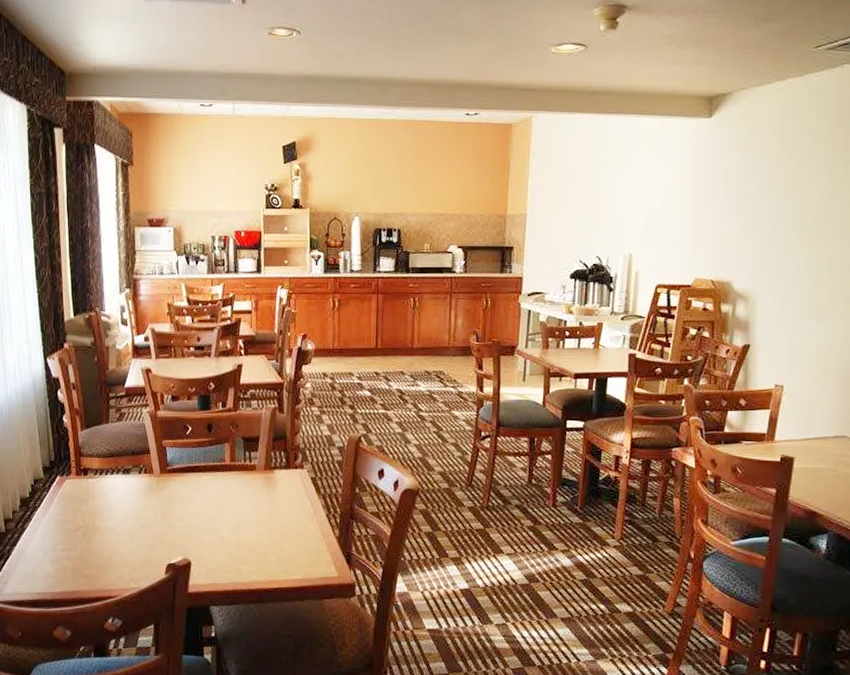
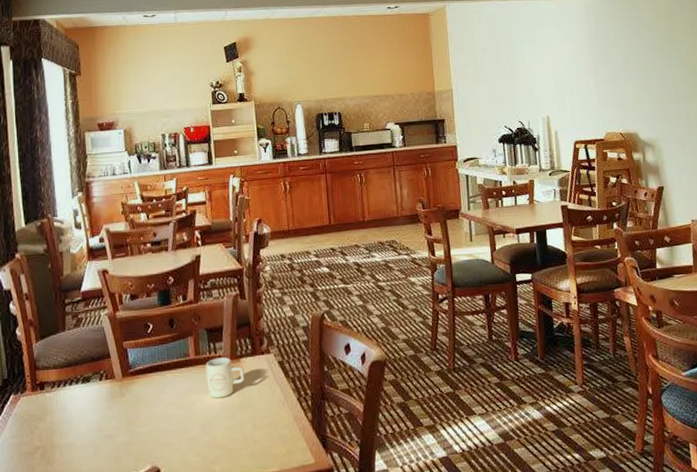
mug: none [239,466,277,505] -> present [205,357,245,399]

